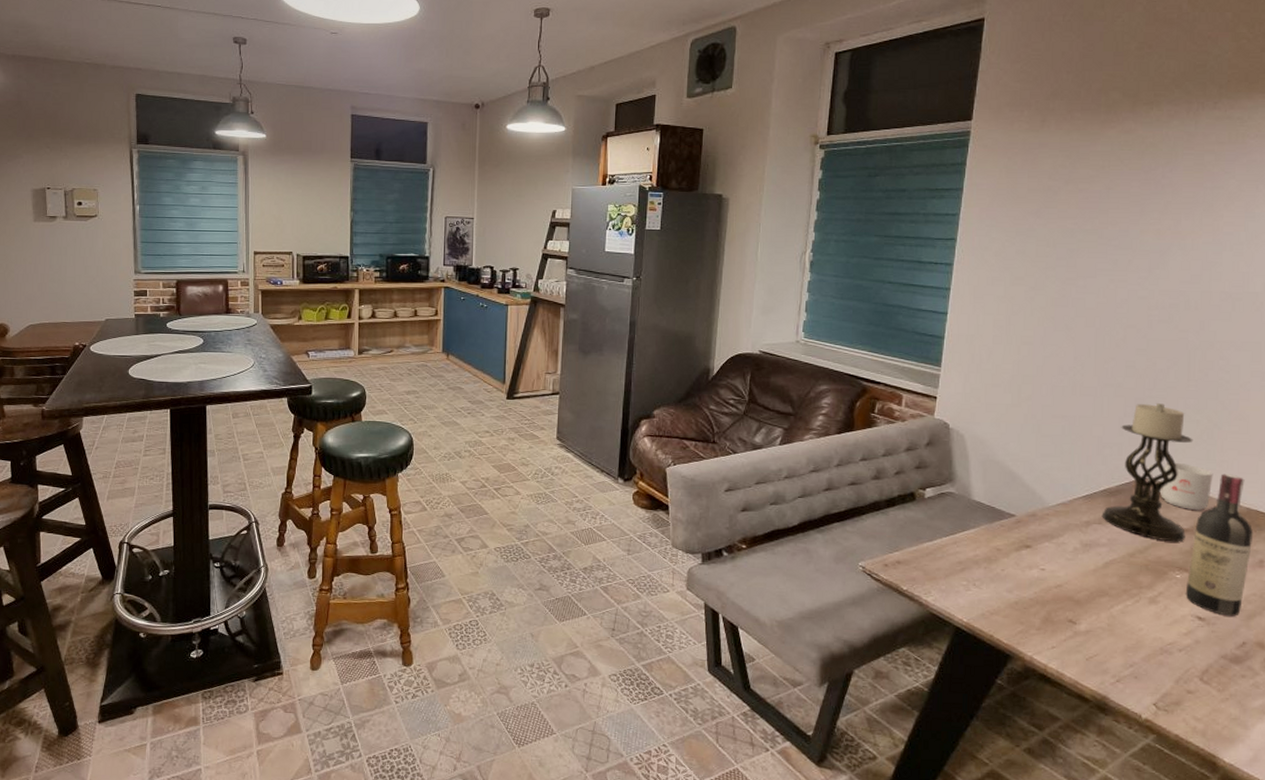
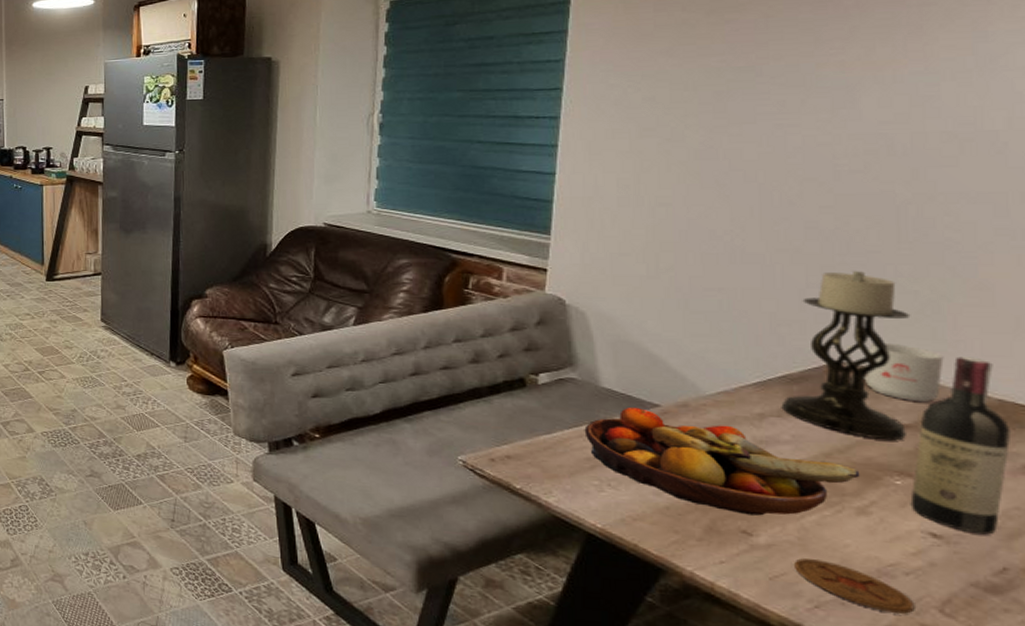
fruit bowl: none [958,518,1153,607] -> present [584,408,860,516]
coaster: none [1104,641,1184,683] -> present [794,558,915,614]

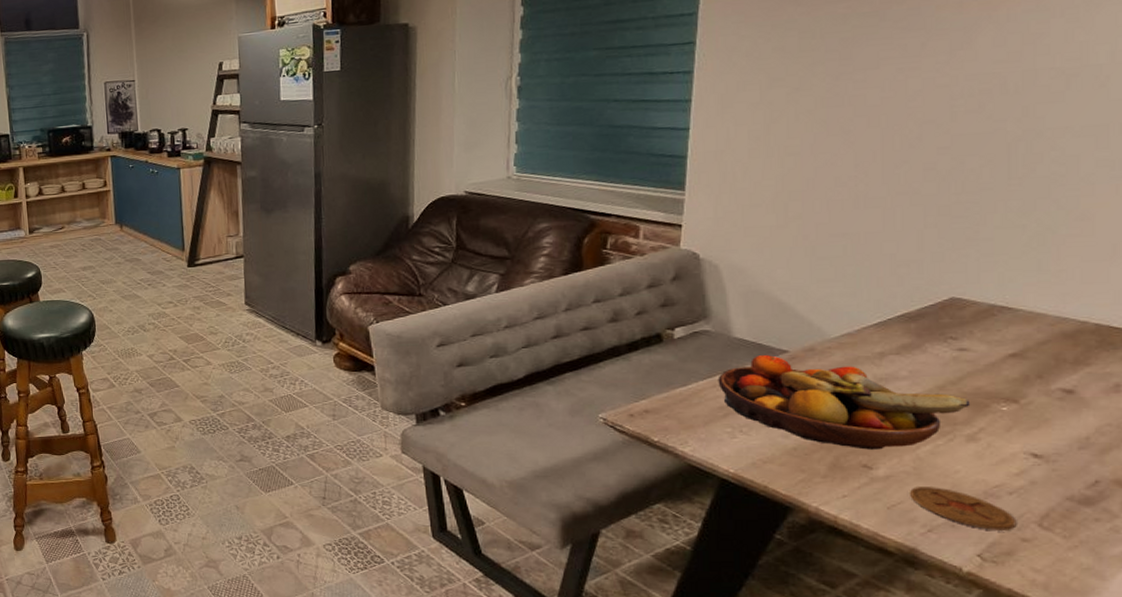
candle holder: present [781,271,911,441] -> none [900,209,1019,370]
mug: present [845,342,944,403] -> none [959,276,1048,332]
wine bottle: present [910,356,1012,535] -> none [1014,285,1106,452]

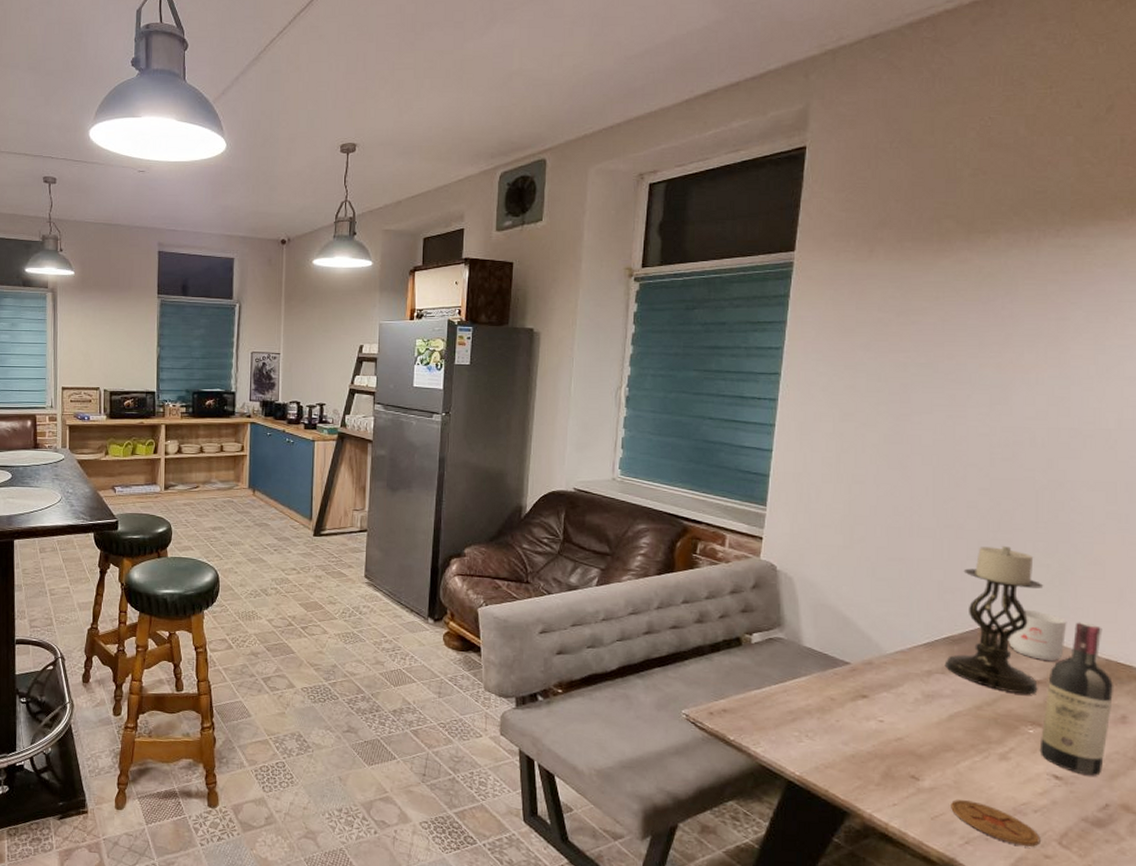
fruit bowl: present [718,355,971,450] -> none [788,665,1003,762]
candle holder: none [900,209,1019,370] -> present [944,546,1044,695]
mug: none [959,276,1048,332] -> present [995,609,1067,662]
wine bottle: none [1014,285,1106,452] -> present [1039,622,1114,776]

